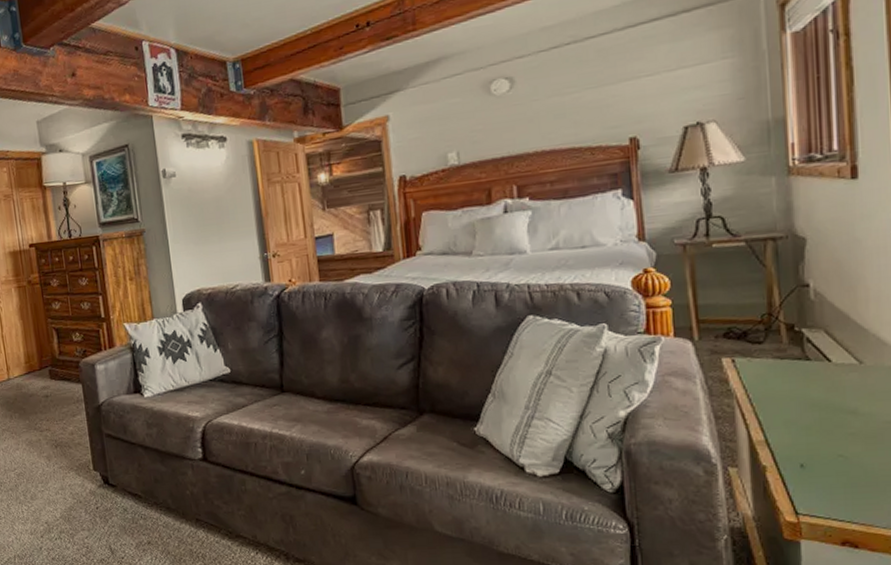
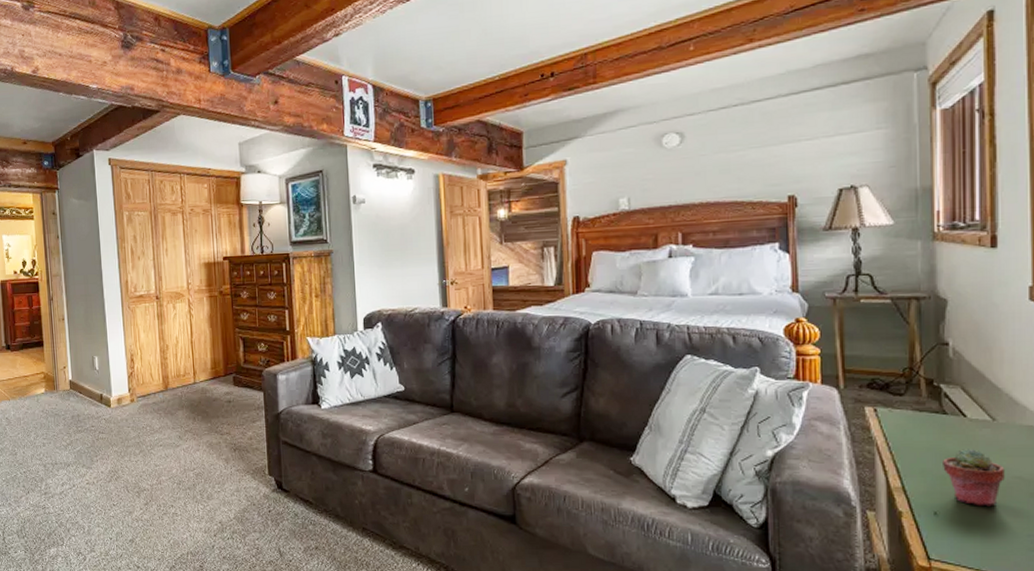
potted succulent: none [808,395,875,455] -> present [943,449,1005,507]

